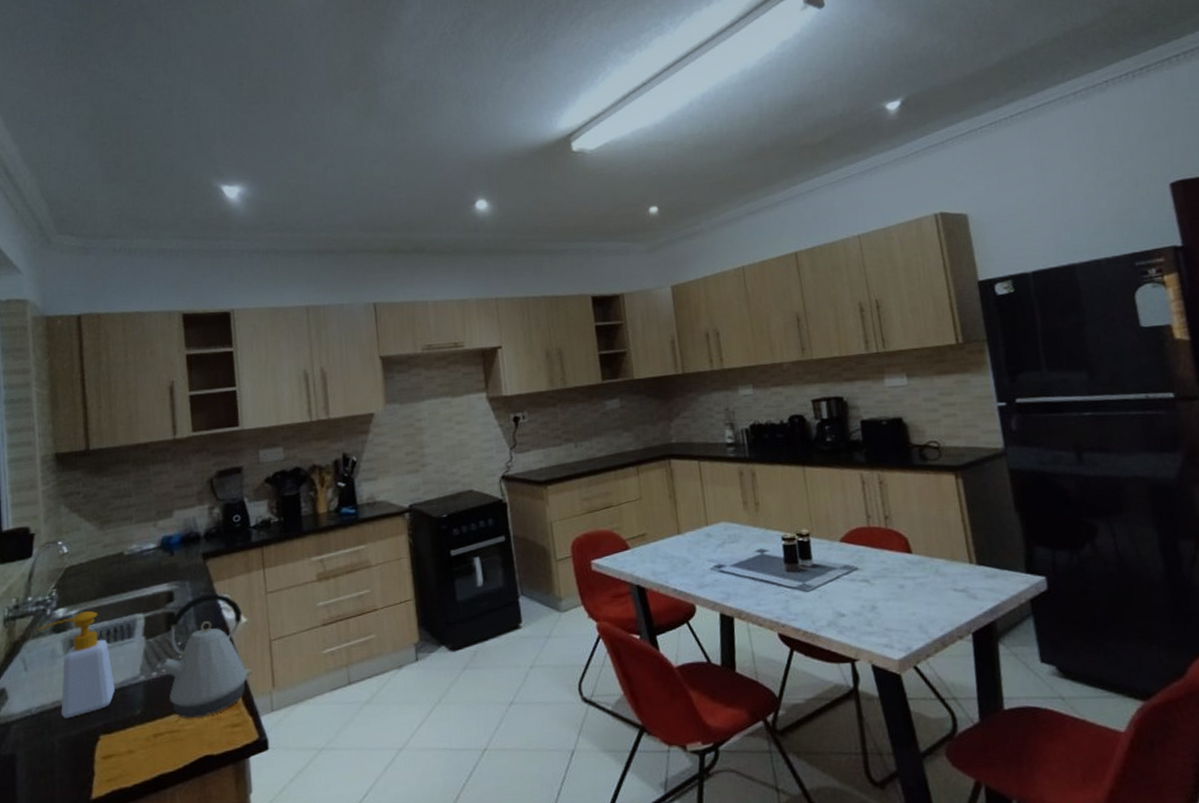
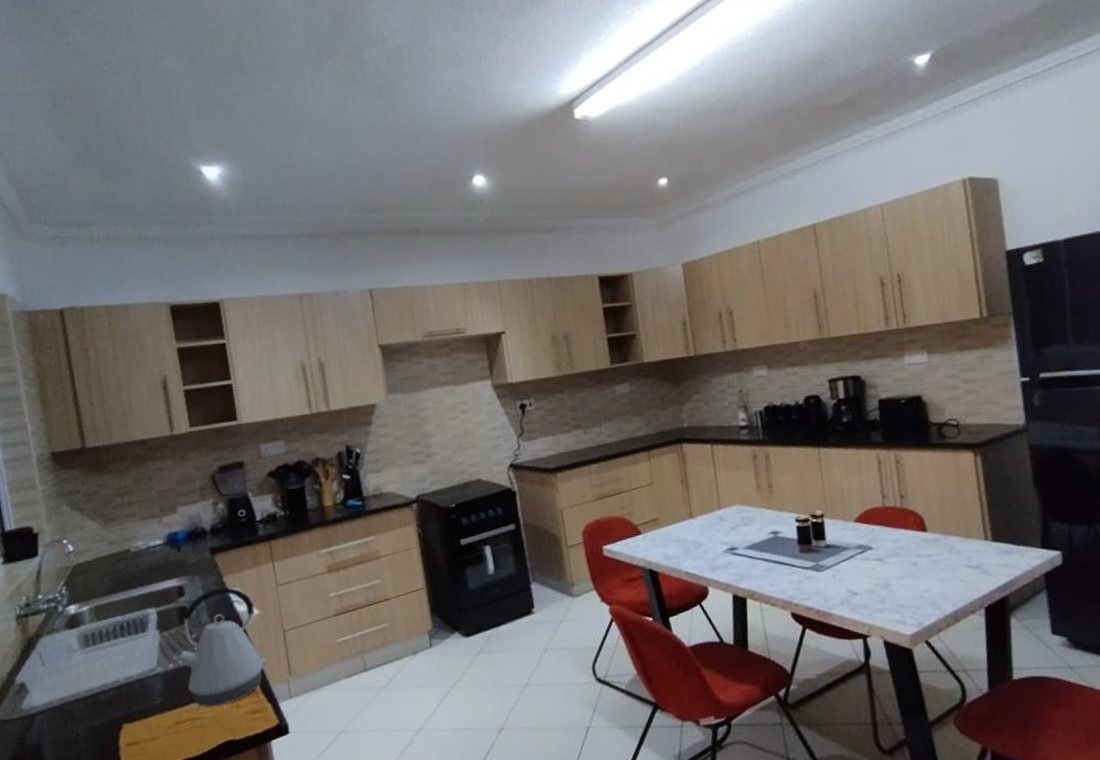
soap bottle: present [37,610,115,719] -> none [51,606,134,709]

